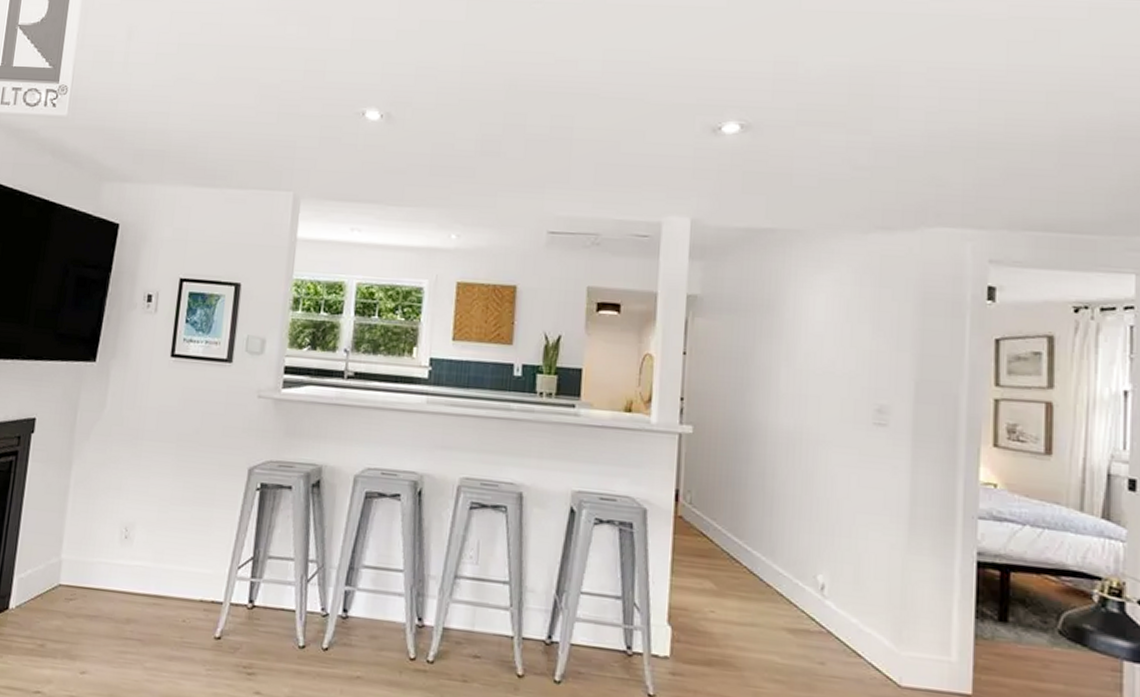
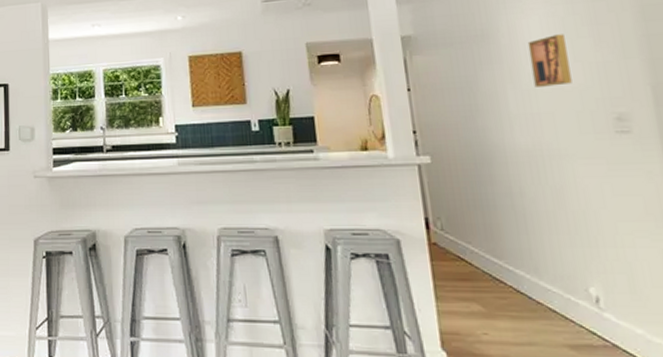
wall art: none [808,316,846,370] -> present [527,34,572,87]

